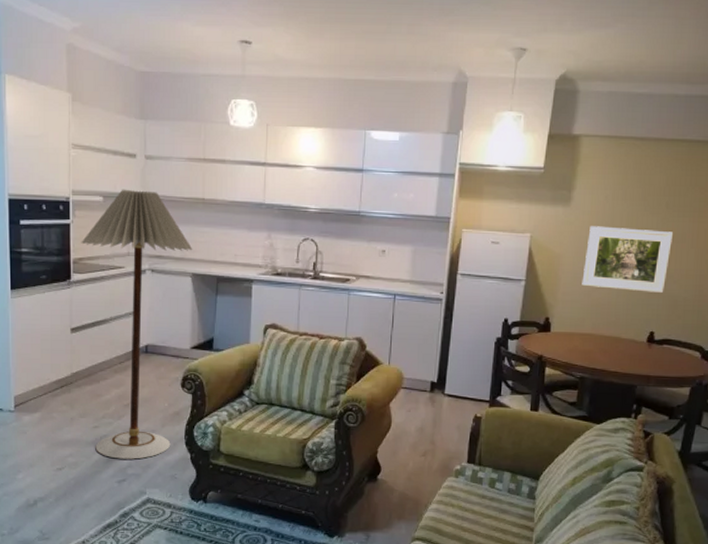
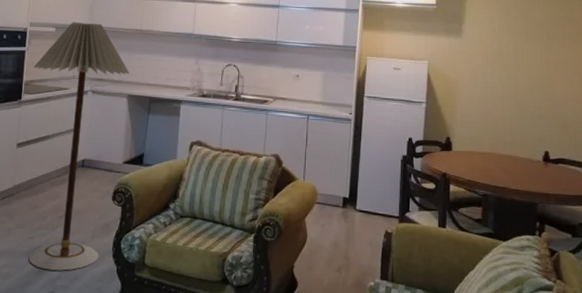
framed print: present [582,226,674,293] -> none [477,54,557,115]

